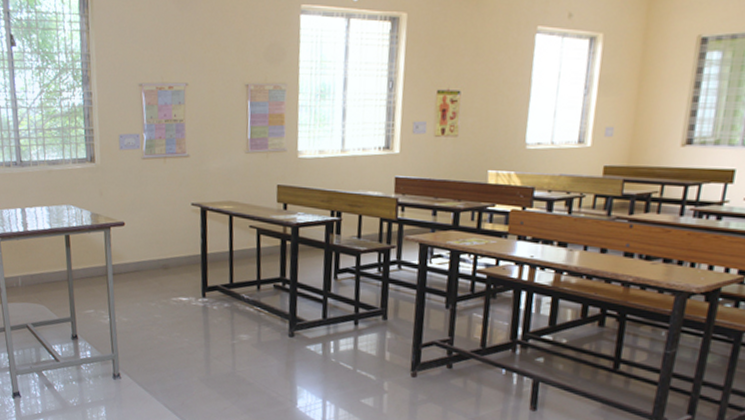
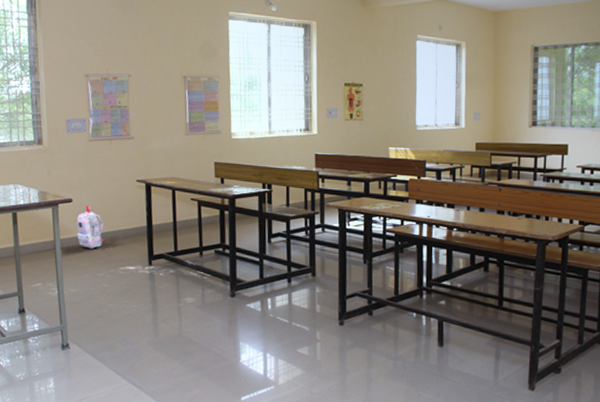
backpack: none [128,230,157,277] -> present [76,206,104,249]

